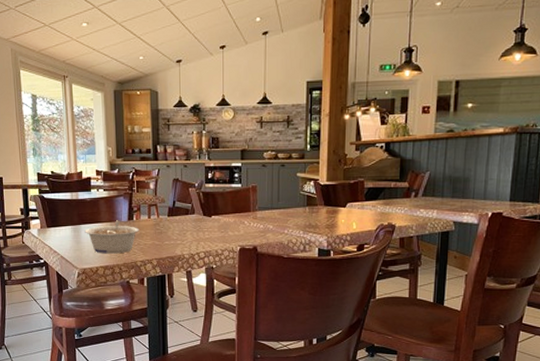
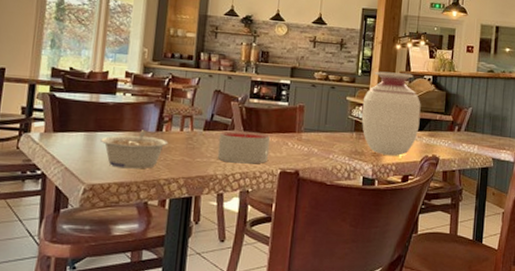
candle: none [182,213,227,243] -> present [217,130,270,164]
vase: none [313,143,374,226] -> present [361,71,421,156]

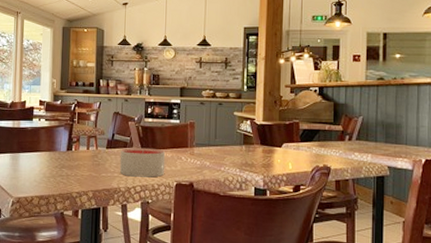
legume: present [100,130,169,169] -> none [23,150,78,184]
vase: present [361,71,421,156] -> none [249,86,309,166]

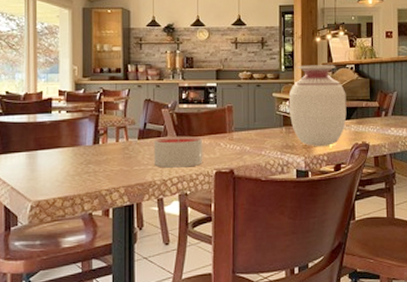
vase: none [249,86,309,166] -> present [288,65,347,146]

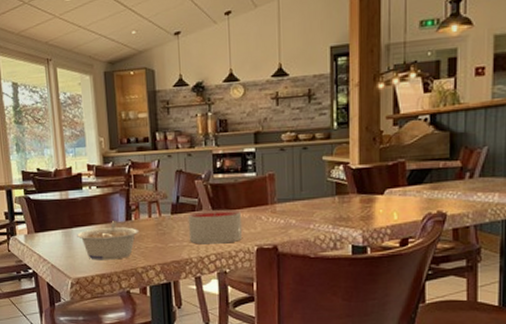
legume: none [42,144,106,183] -> present [77,221,139,260]
vase: present [288,65,347,146] -> none [342,117,418,218]

